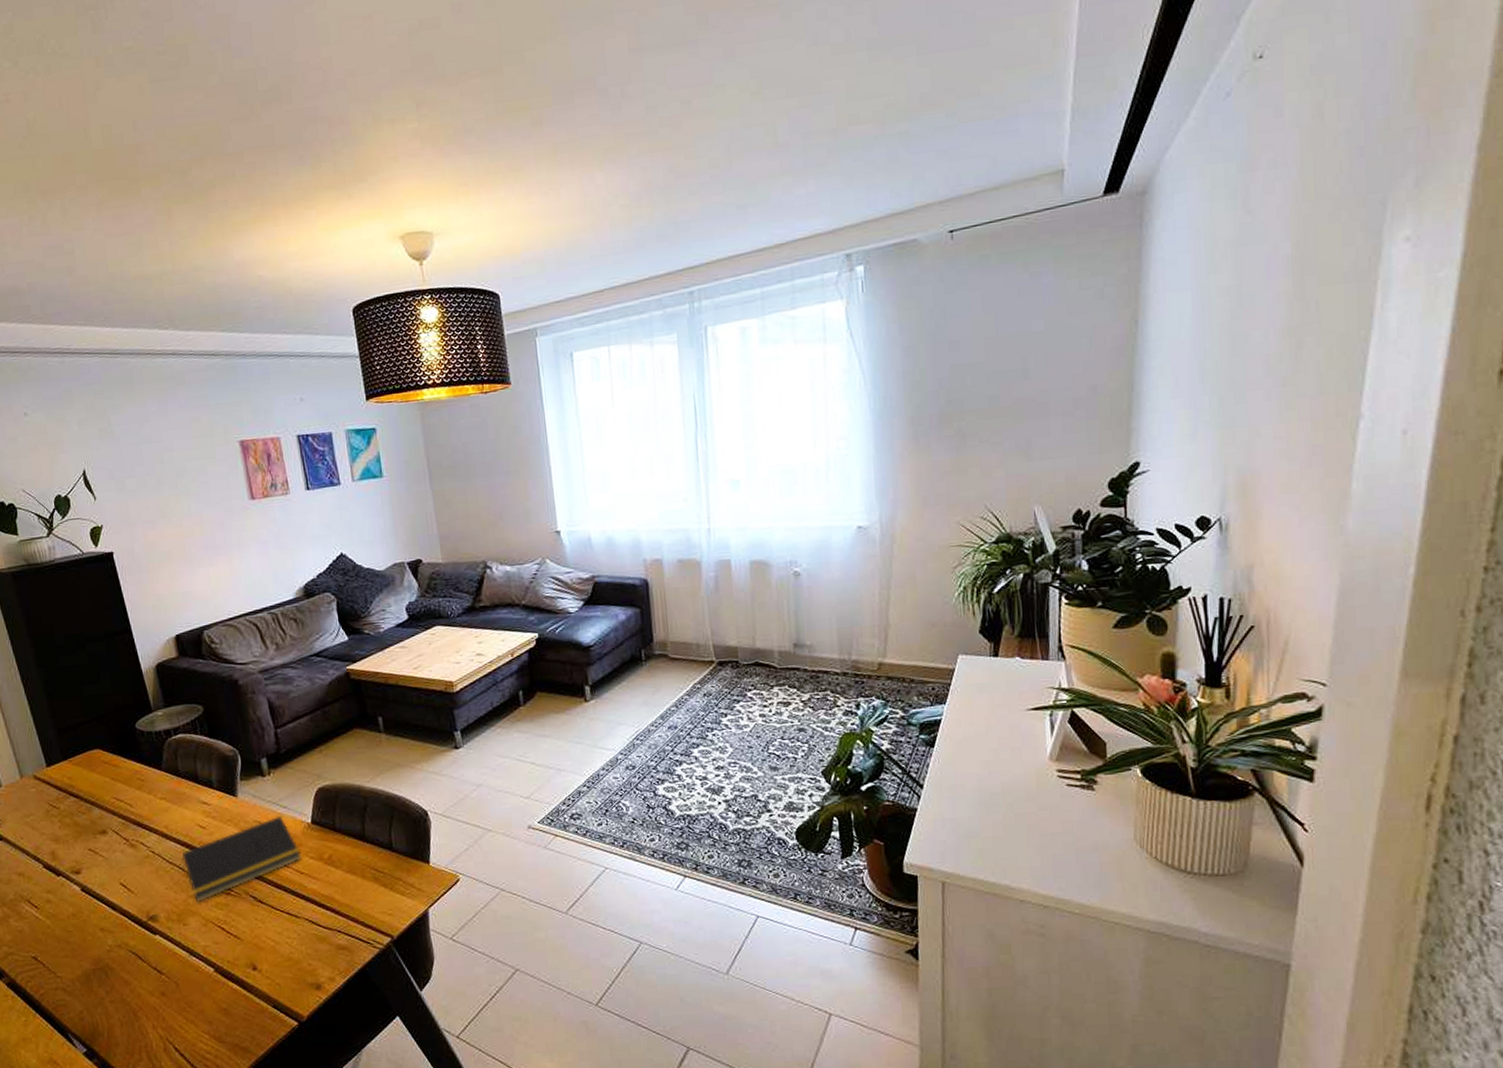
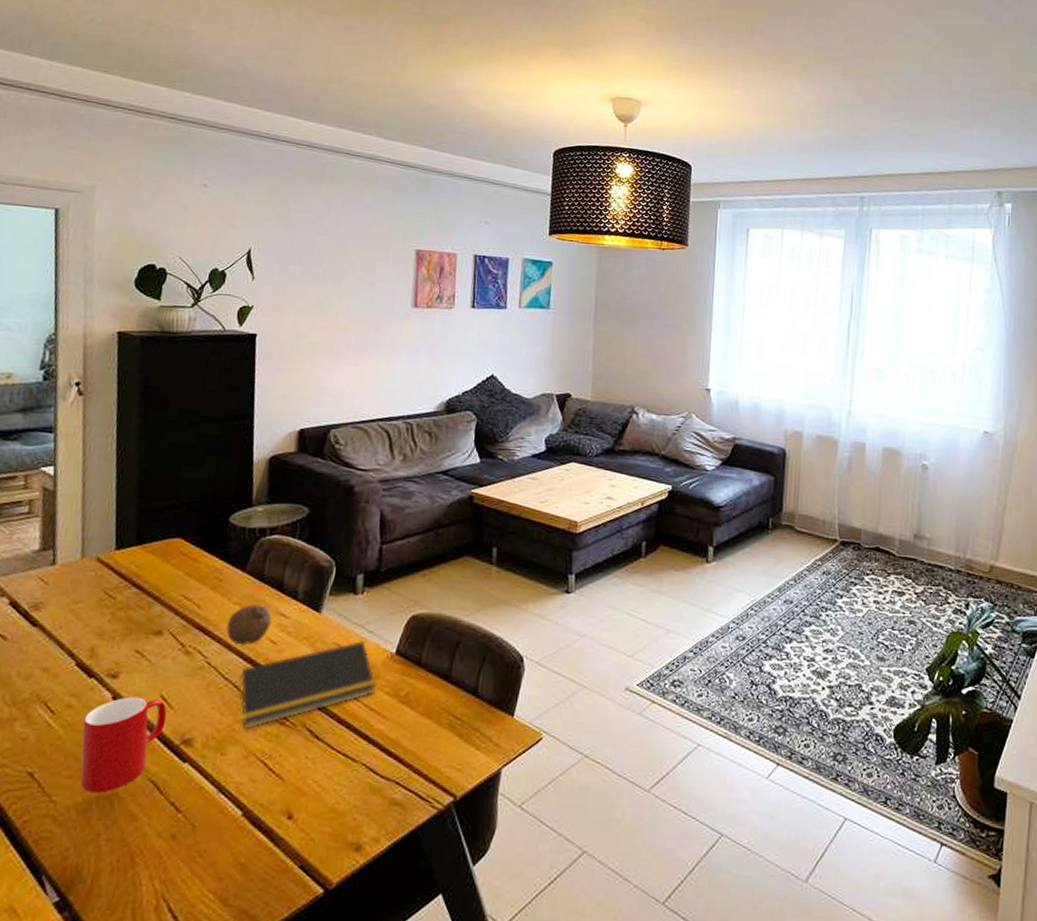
cup: none [63,887,131,967] -> present [81,697,167,793]
fruit: none [158,797,196,834] -> present [226,604,272,645]

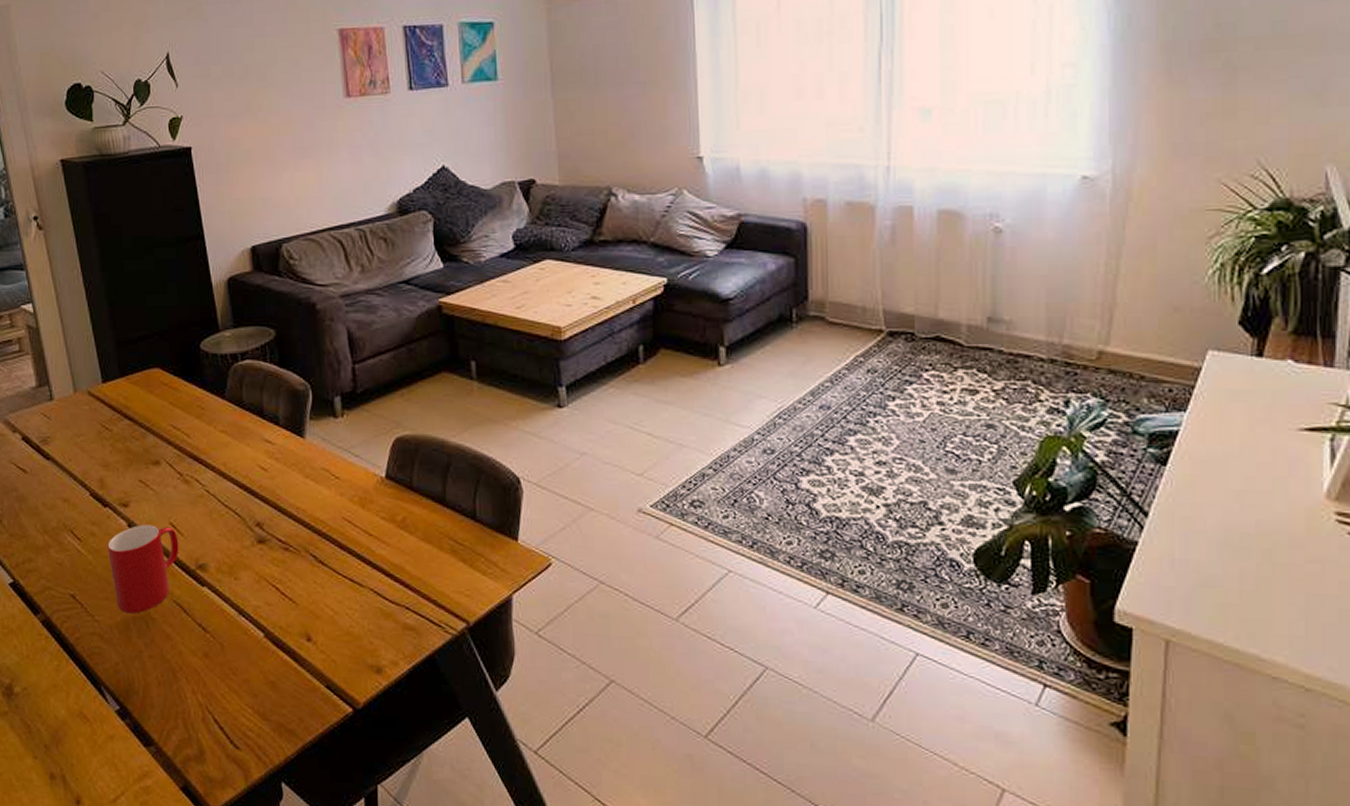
fruit: present [226,604,272,645] -> none [217,432,258,473]
notepad: present [238,640,377,730] -> none [239,465,372,556]

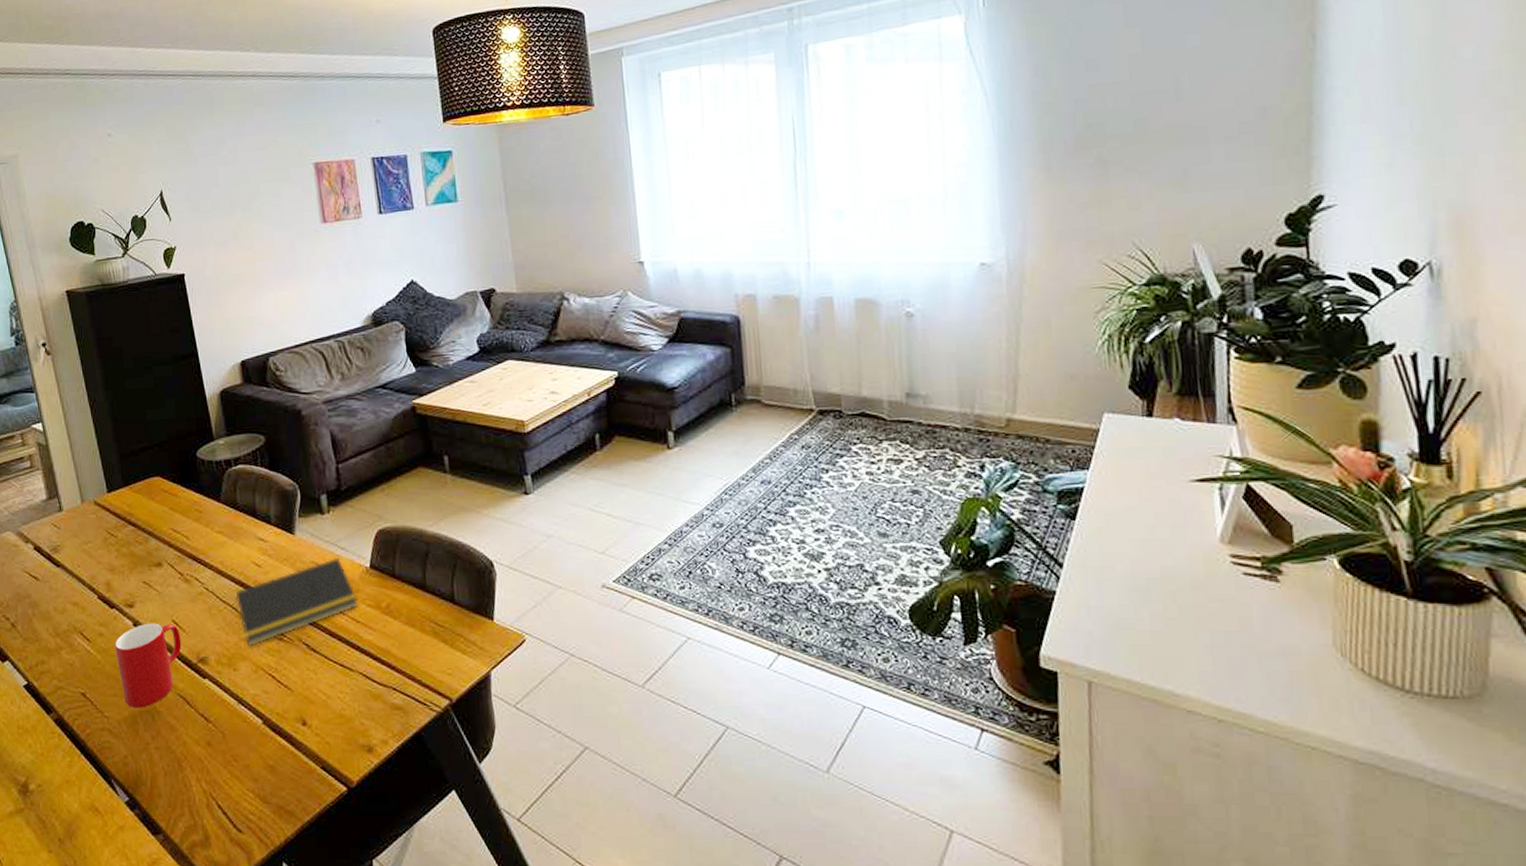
notepad: none [239,465,372,556] -> present [235,557,359,647]

